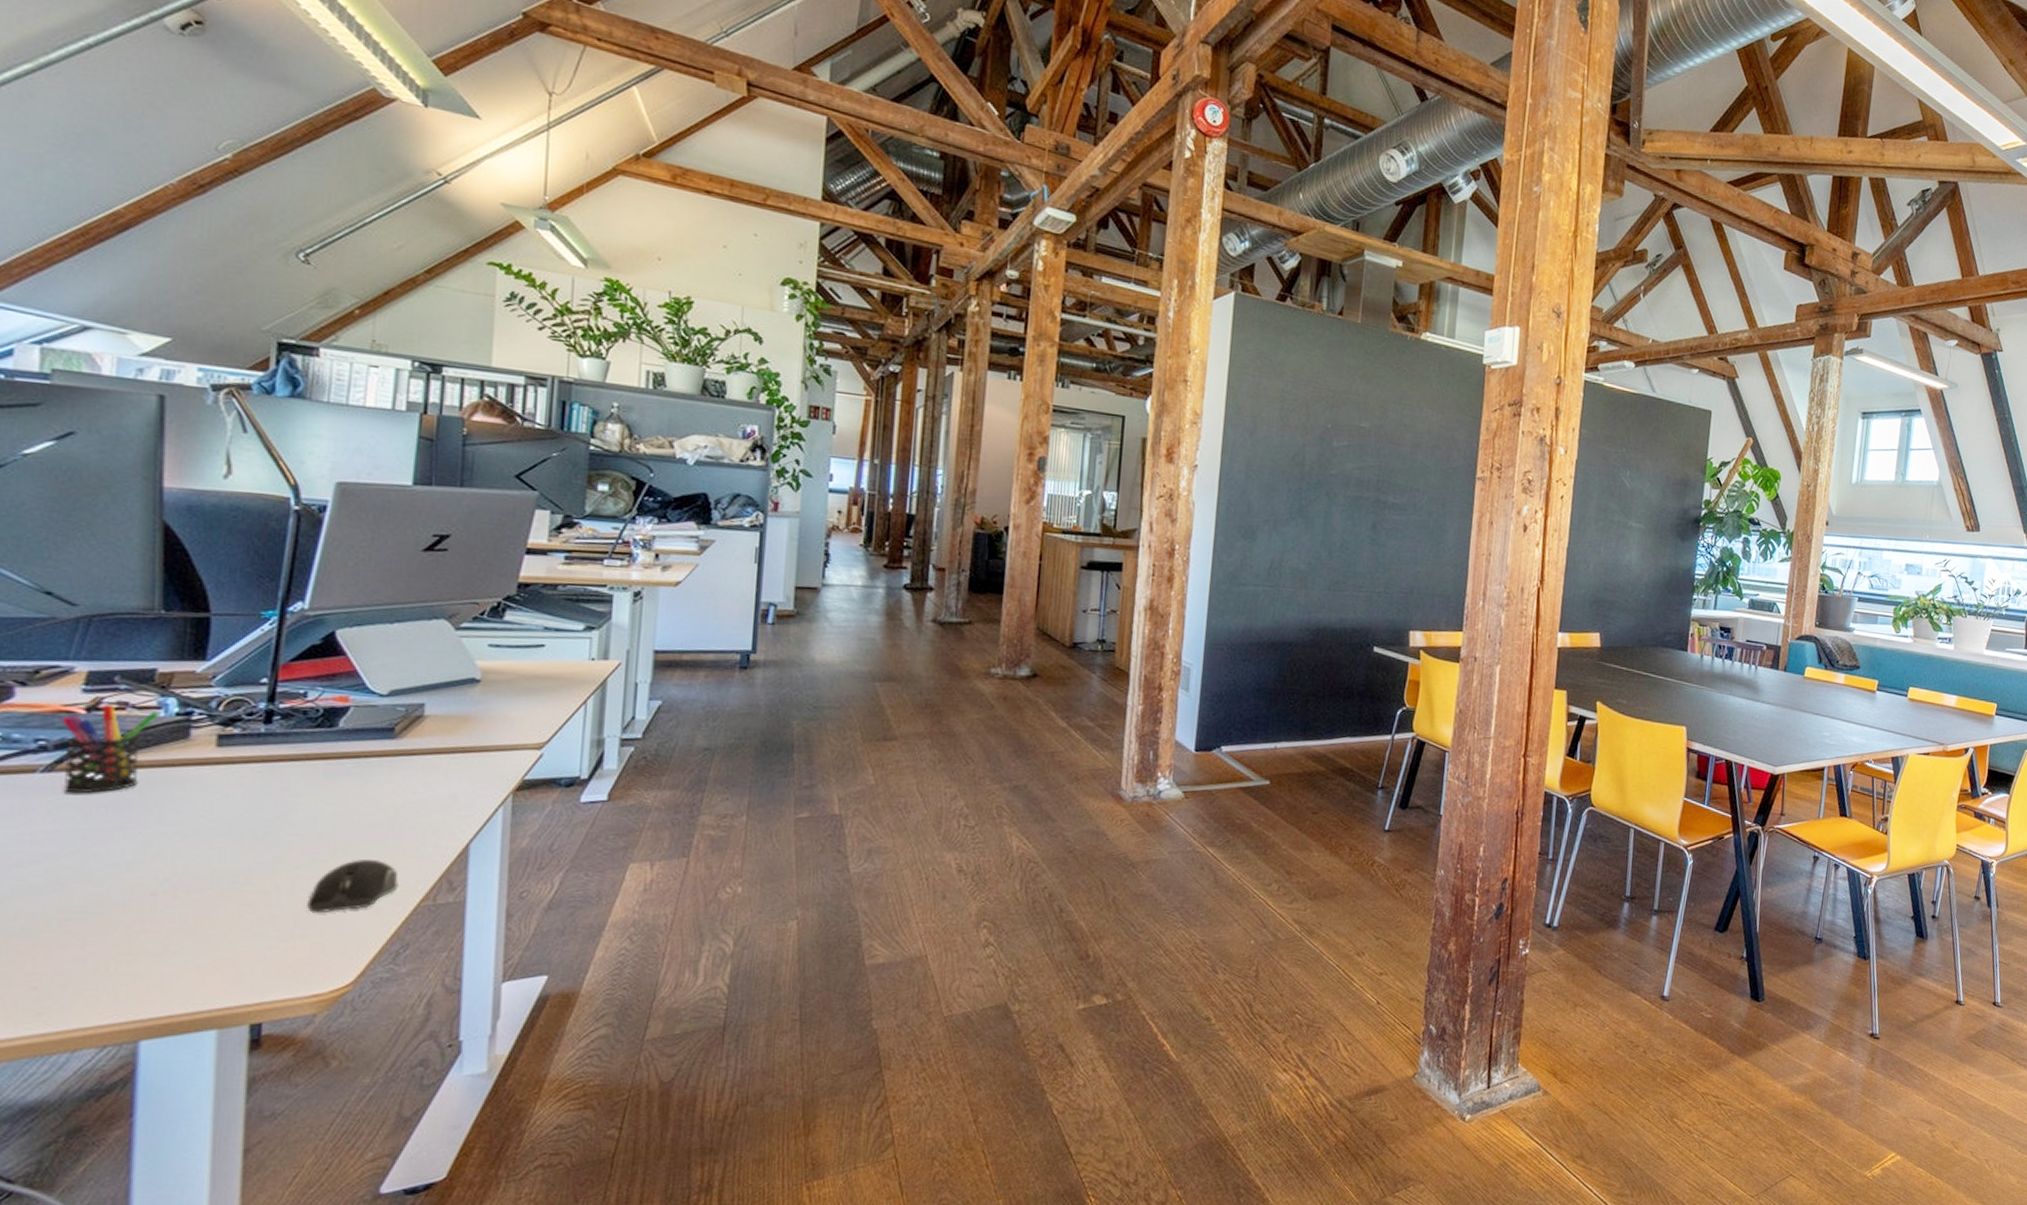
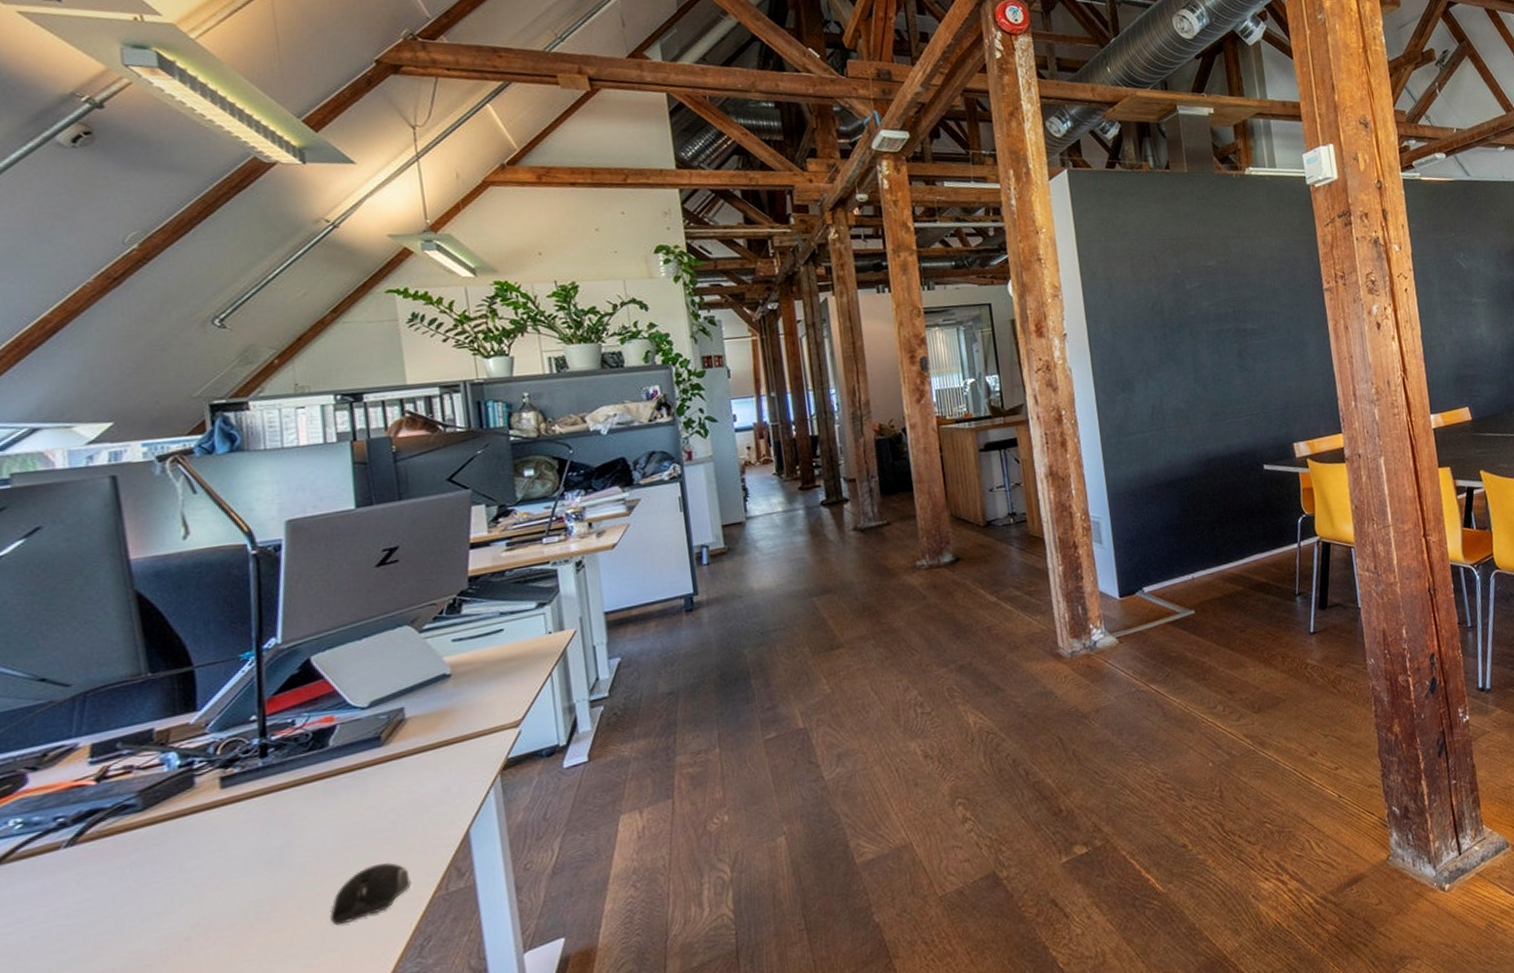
pen holder: present [62,703,161,794] -> none [75,767,165,862]

